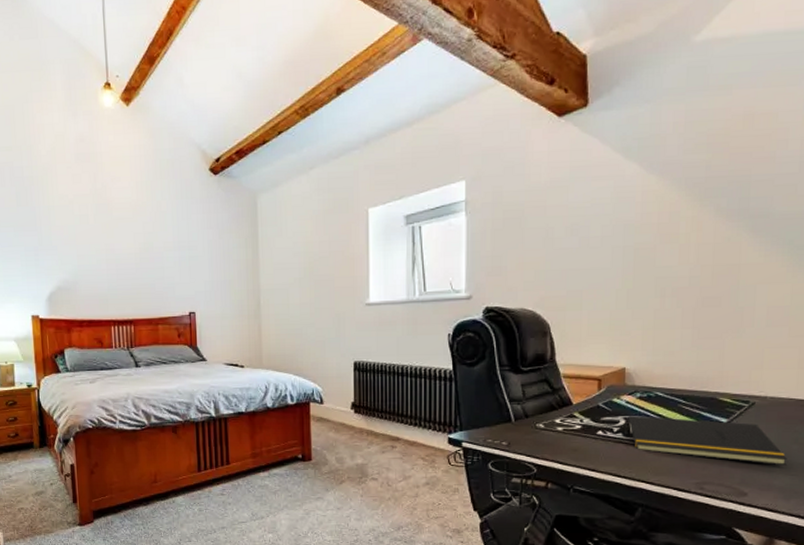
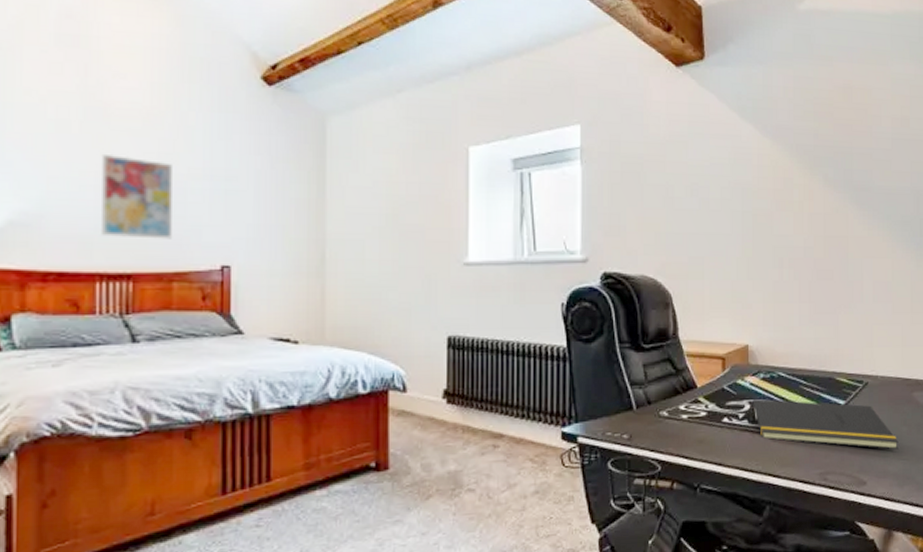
wall art: none [108,237,157,295] -> present [100,155,173,239]

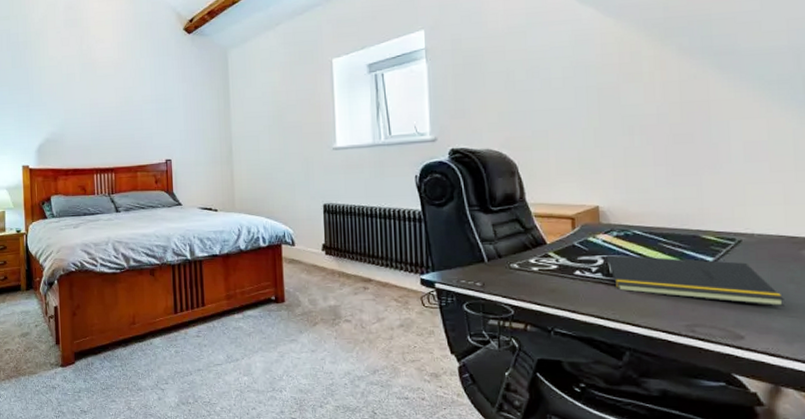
wall art: present [100,155,173,239] -> none [92,92,136,145]

